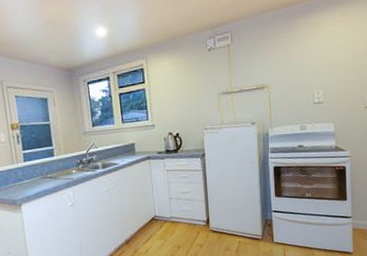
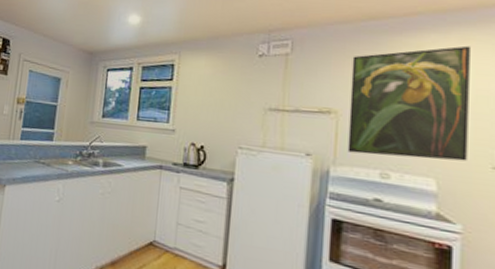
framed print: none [274,19,351,116] -> present [347,45,470,162]

